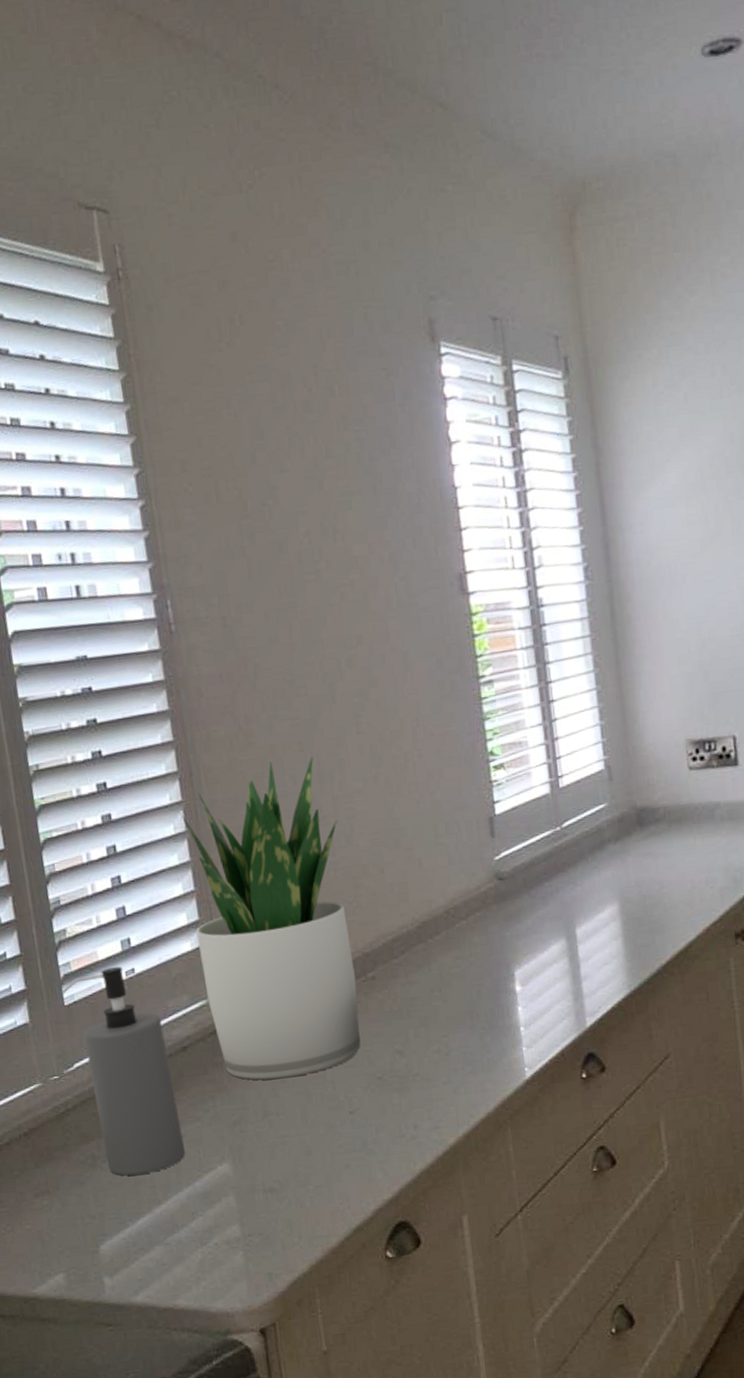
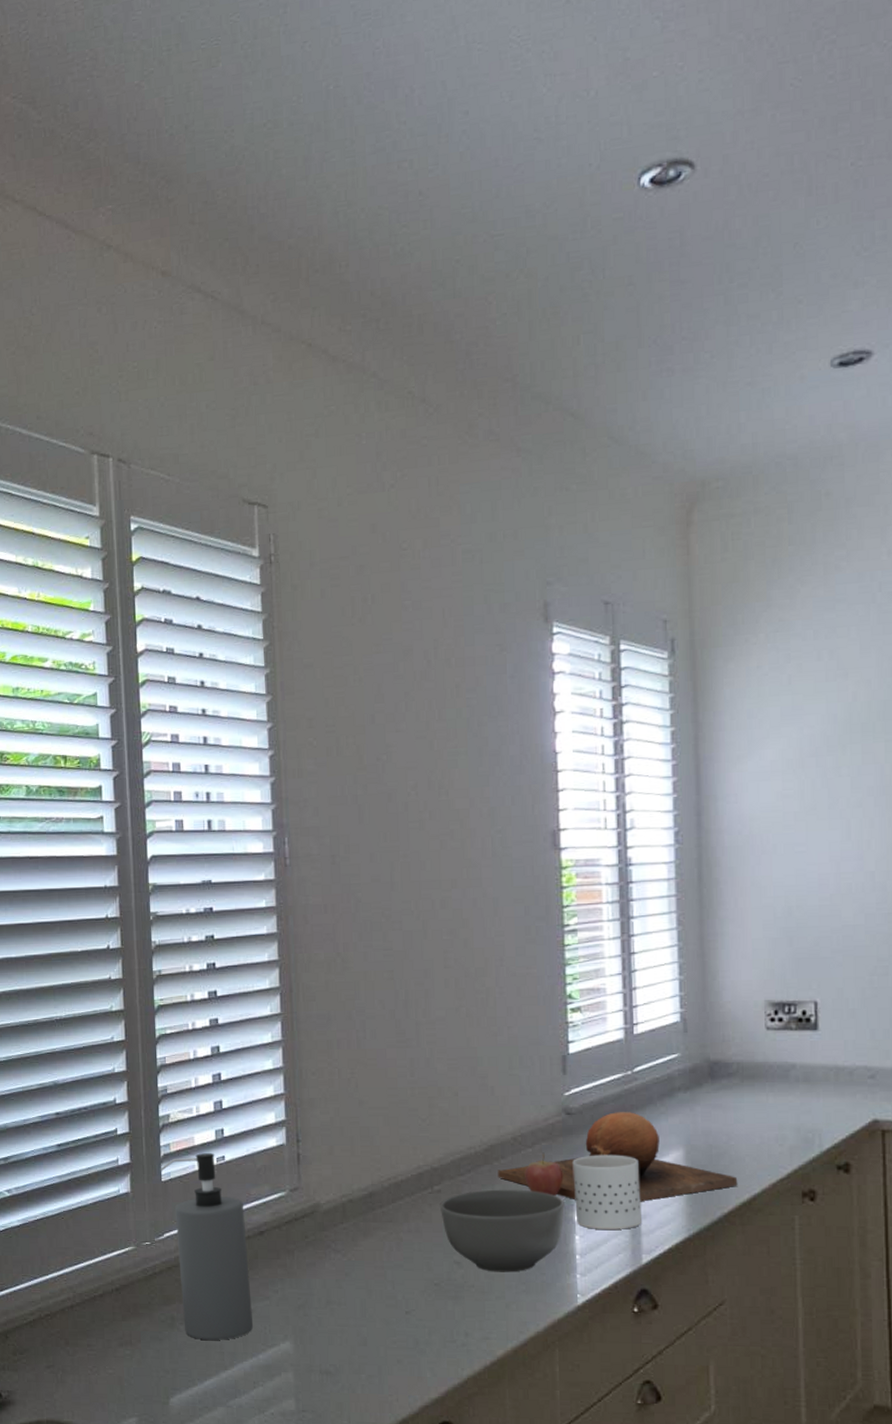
planter: present [180,756,361,1081] -> none [278,985,423,1272]
bowl: none [375,964,505,1057] -> present [439,1189,565,1272]
chopping board: none [432,870,674,969] -> present [498,1112,738,1201]
fruit: none [460,923,501,969] -> present [525,1152,564,1197]
mug: none [508,916,583,998] -> present [572,1155,641,1229]

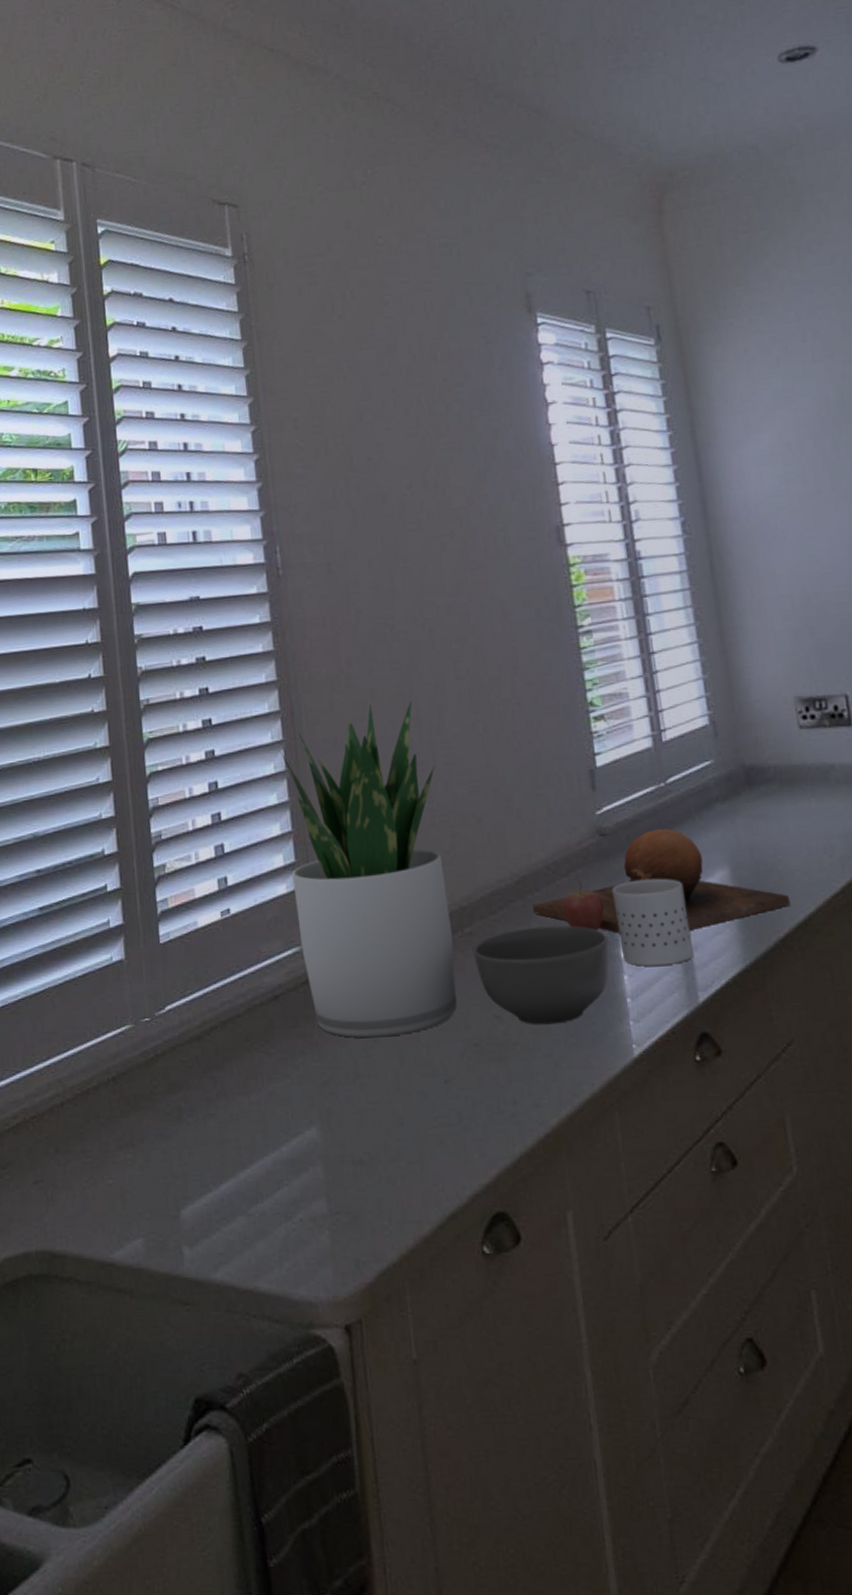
soap dispenser: present [160,1153,253,1340] -> none [157,906,273,1133]
planter: none [278,985,423,1272] -> present [280,701,457,1038]

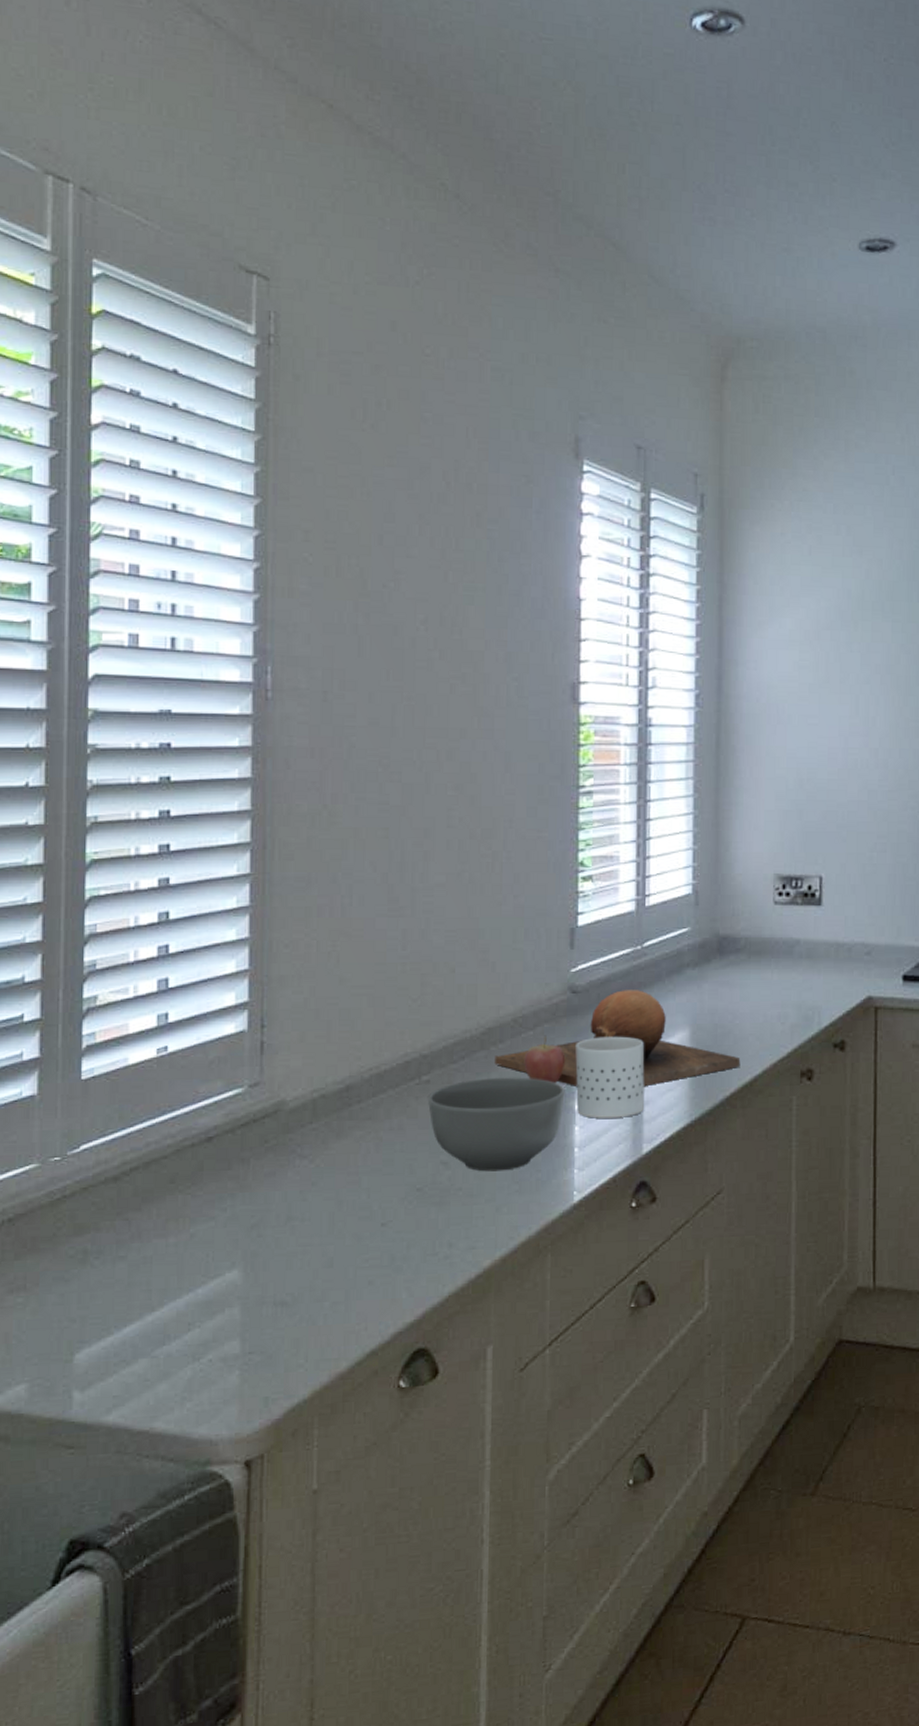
planter: present [280,701,457,1038] -> none [243,844,413,1182]

